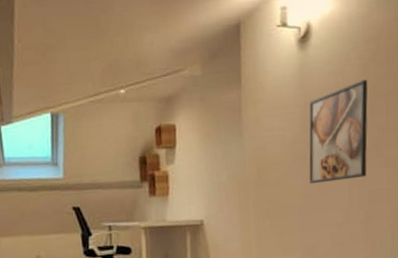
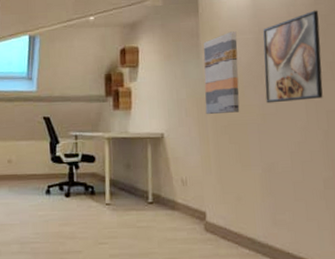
wall art: none [246,105,282,198] -> present [203,31,240,115]

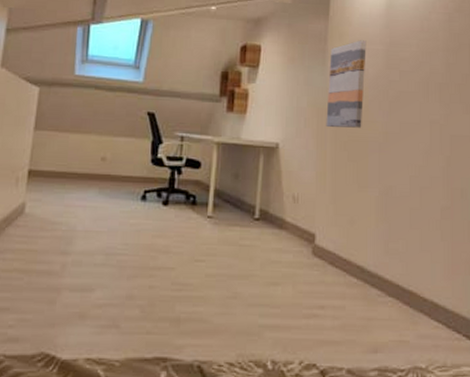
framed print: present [263,10,323,104] -> none [390,27,452,122]

